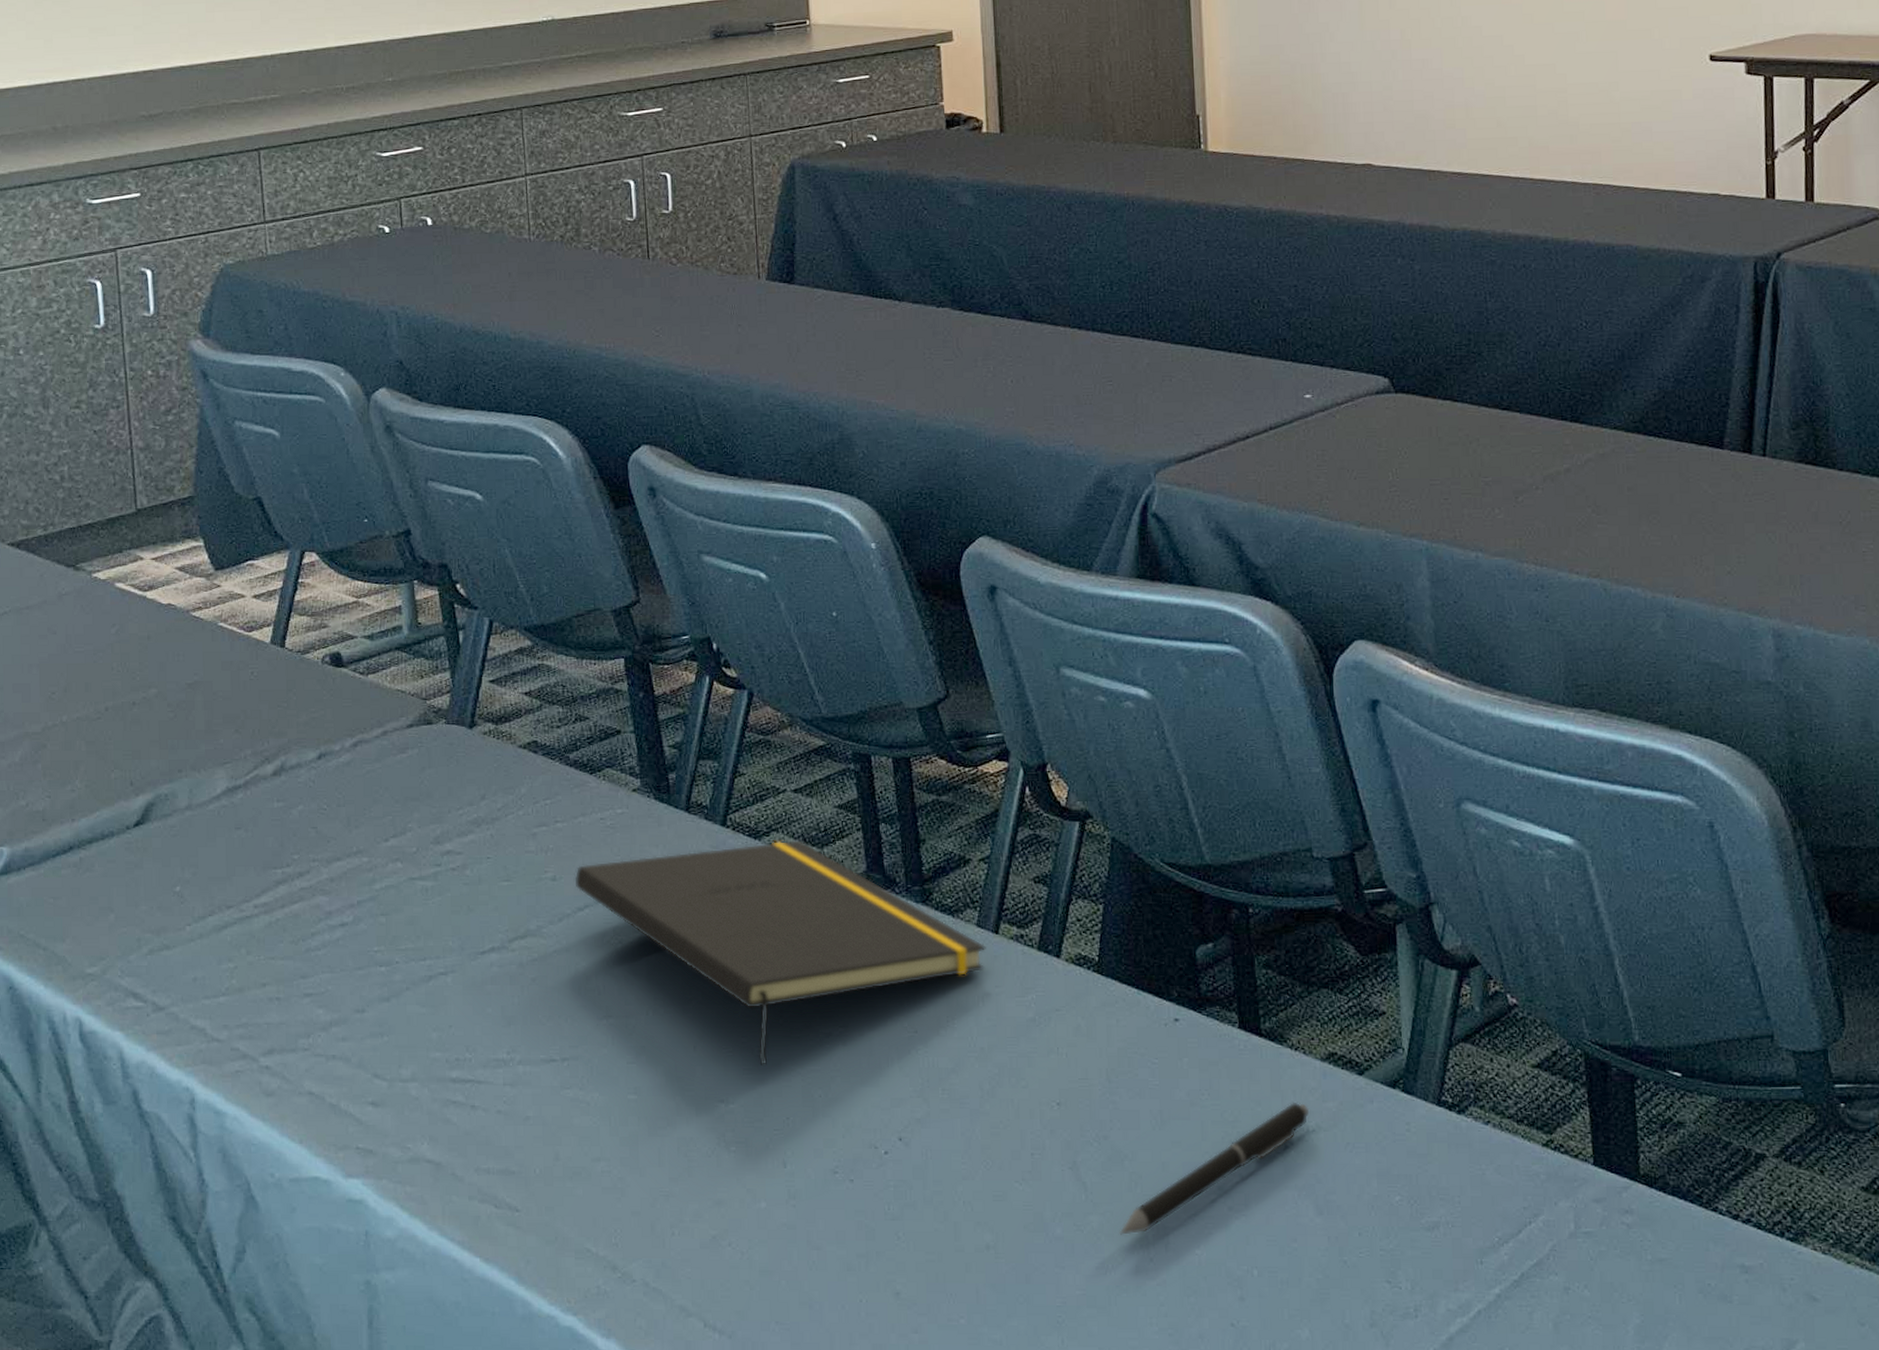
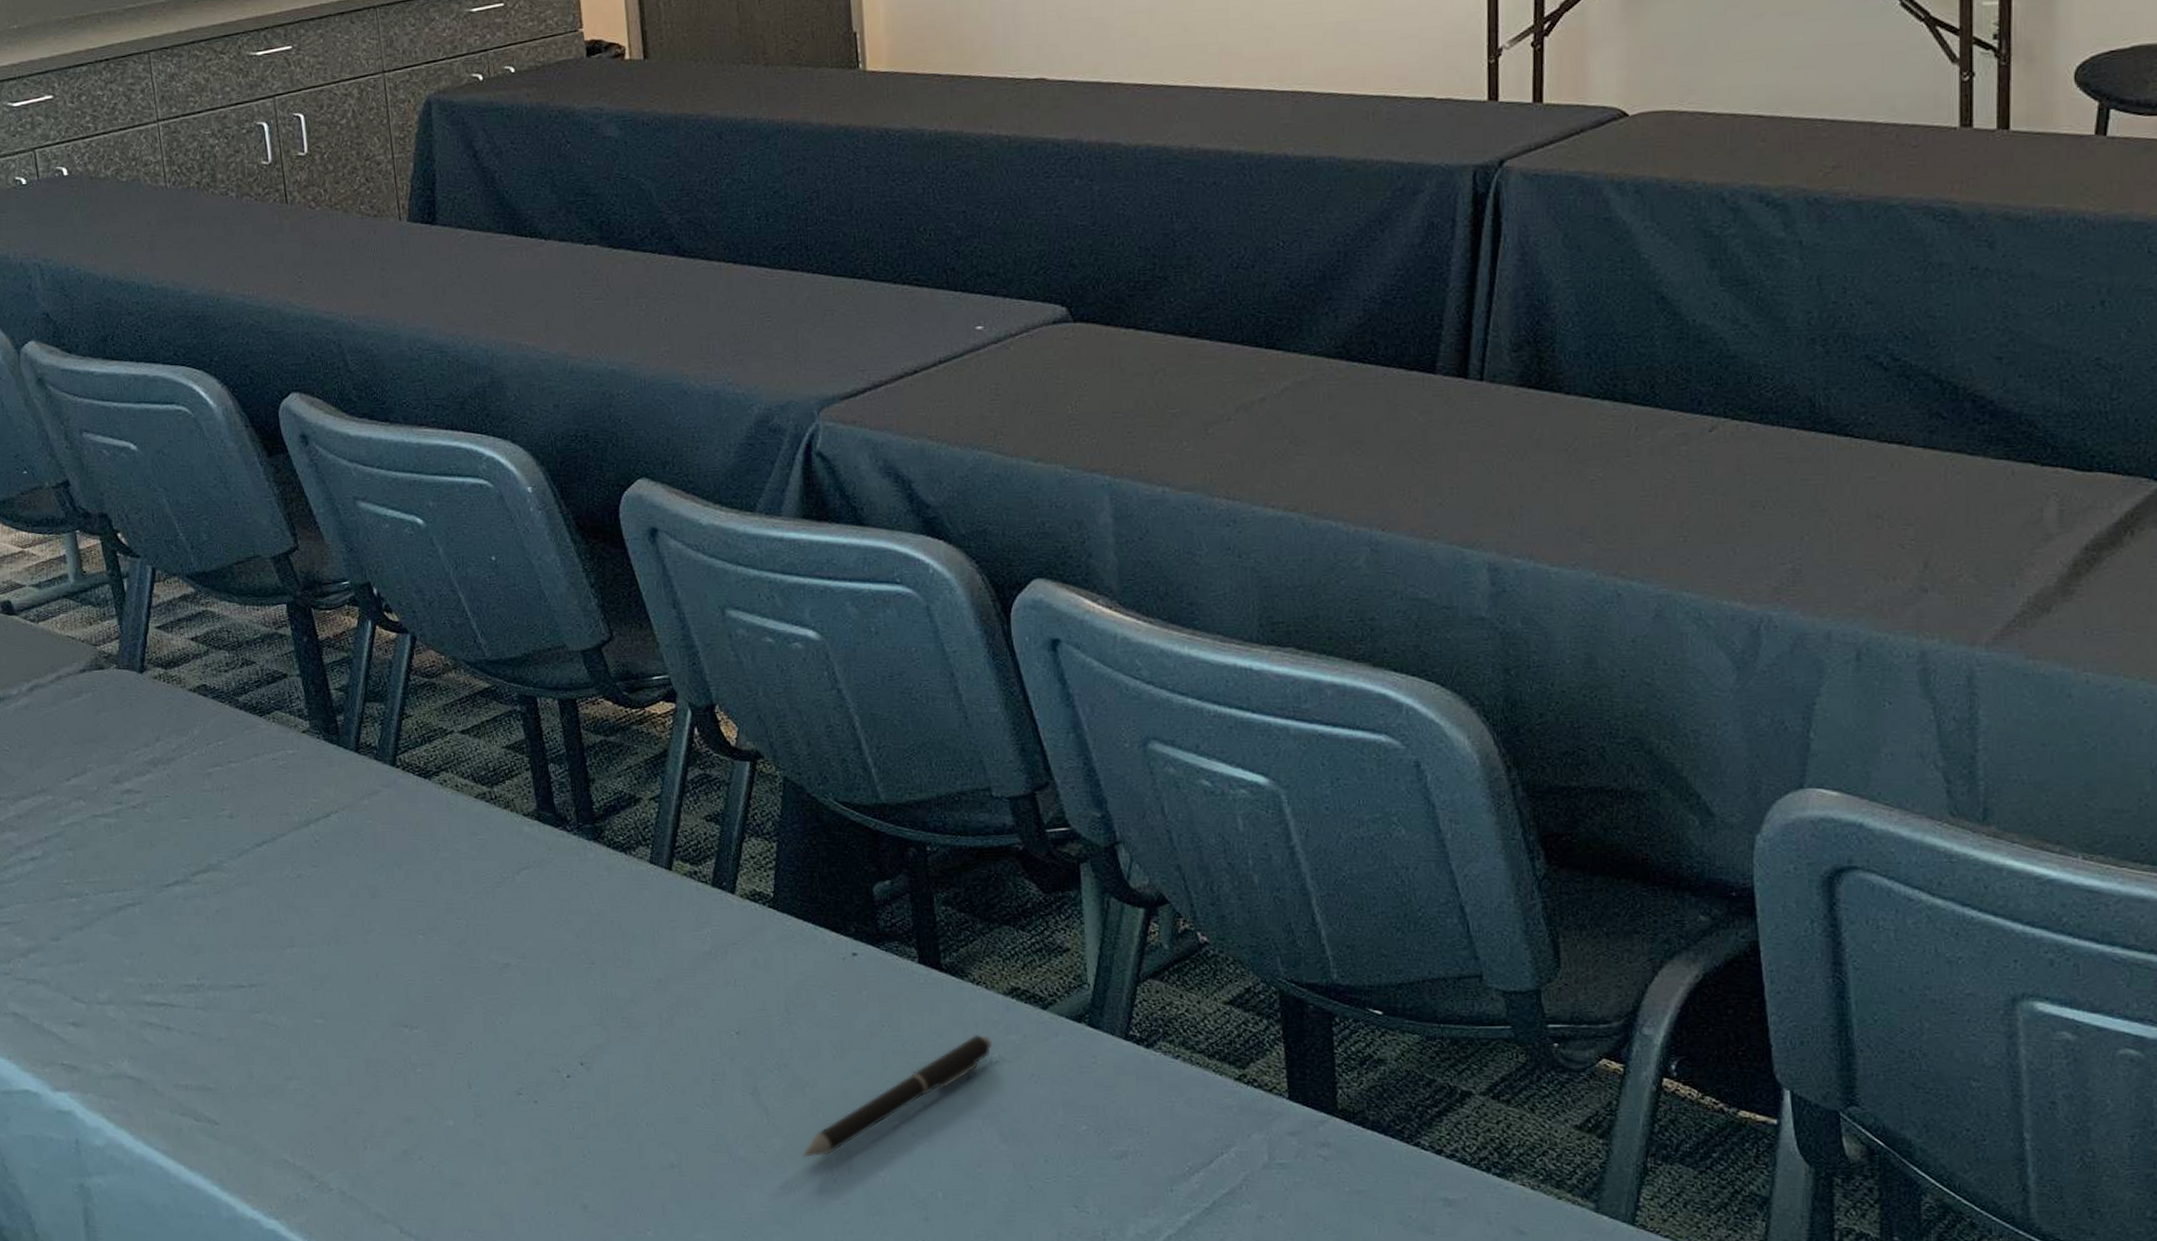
notepad: present [575,840,986,1065] -> none [251,780,660,993]

